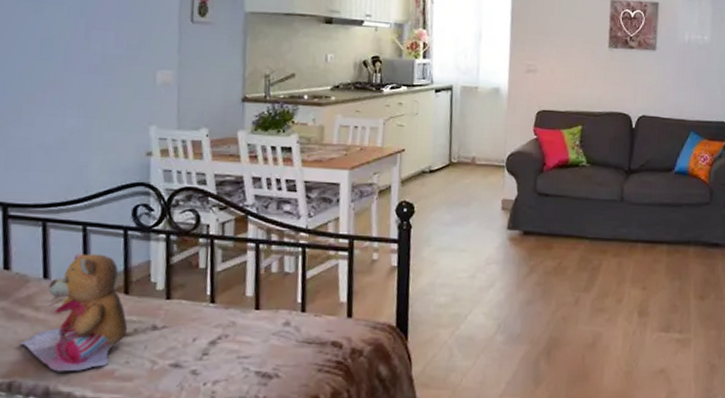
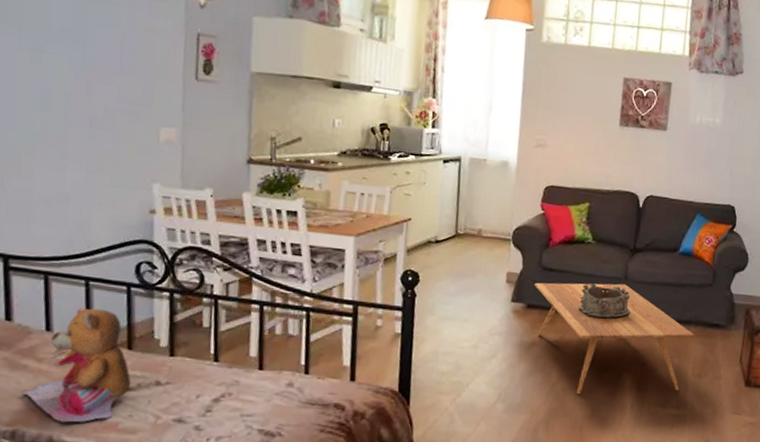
coffee table: none [530,206,696,322] -> present [534,282,696,395]
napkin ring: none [575,207,628,243] -> present [578,283,631,319]

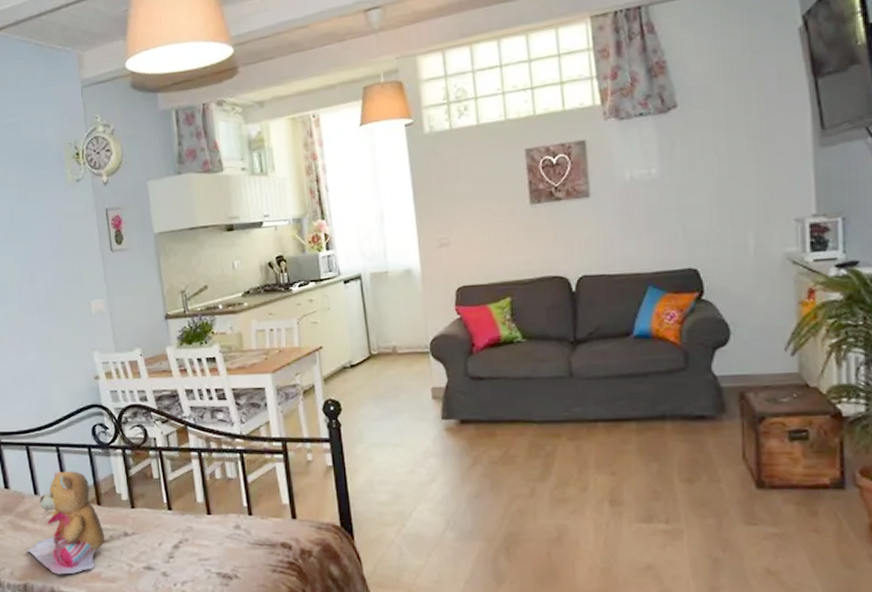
coffee table: present [534,282,696,395] -> none [464,382,675,515]
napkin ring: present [578,283,631,319] -> none [519,386,584,426]

